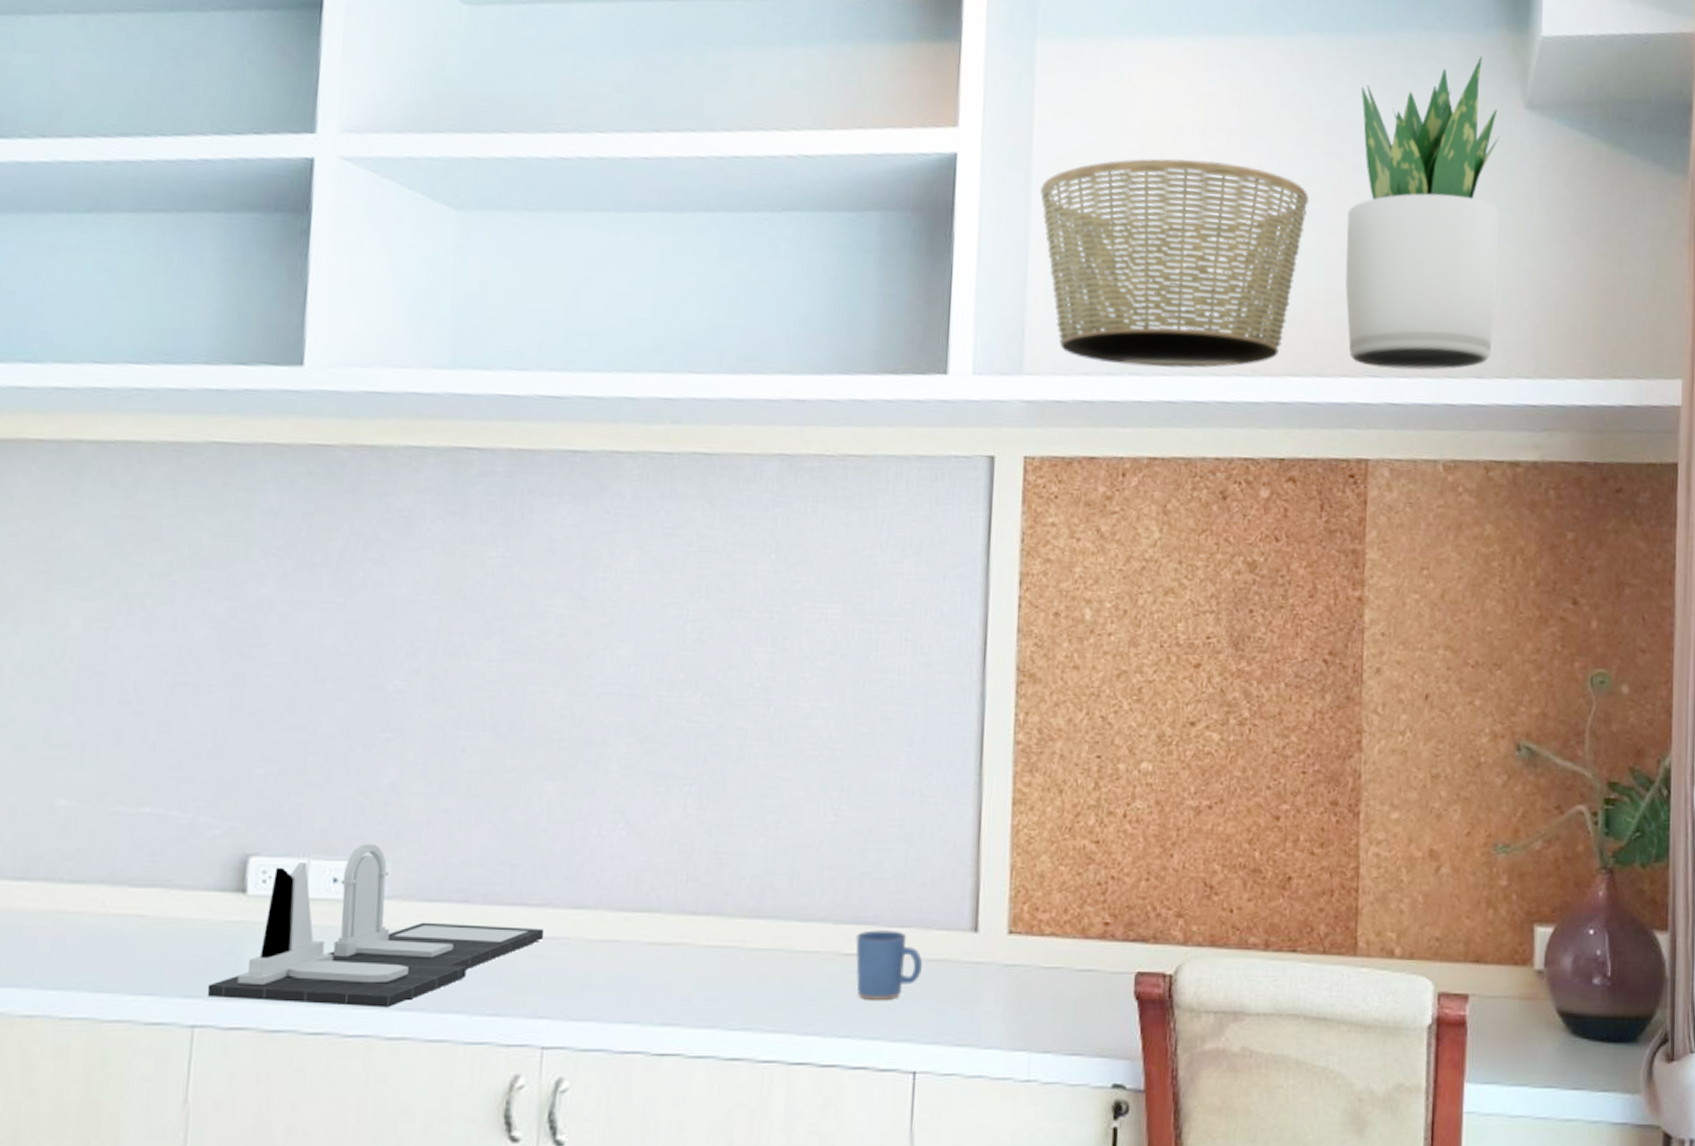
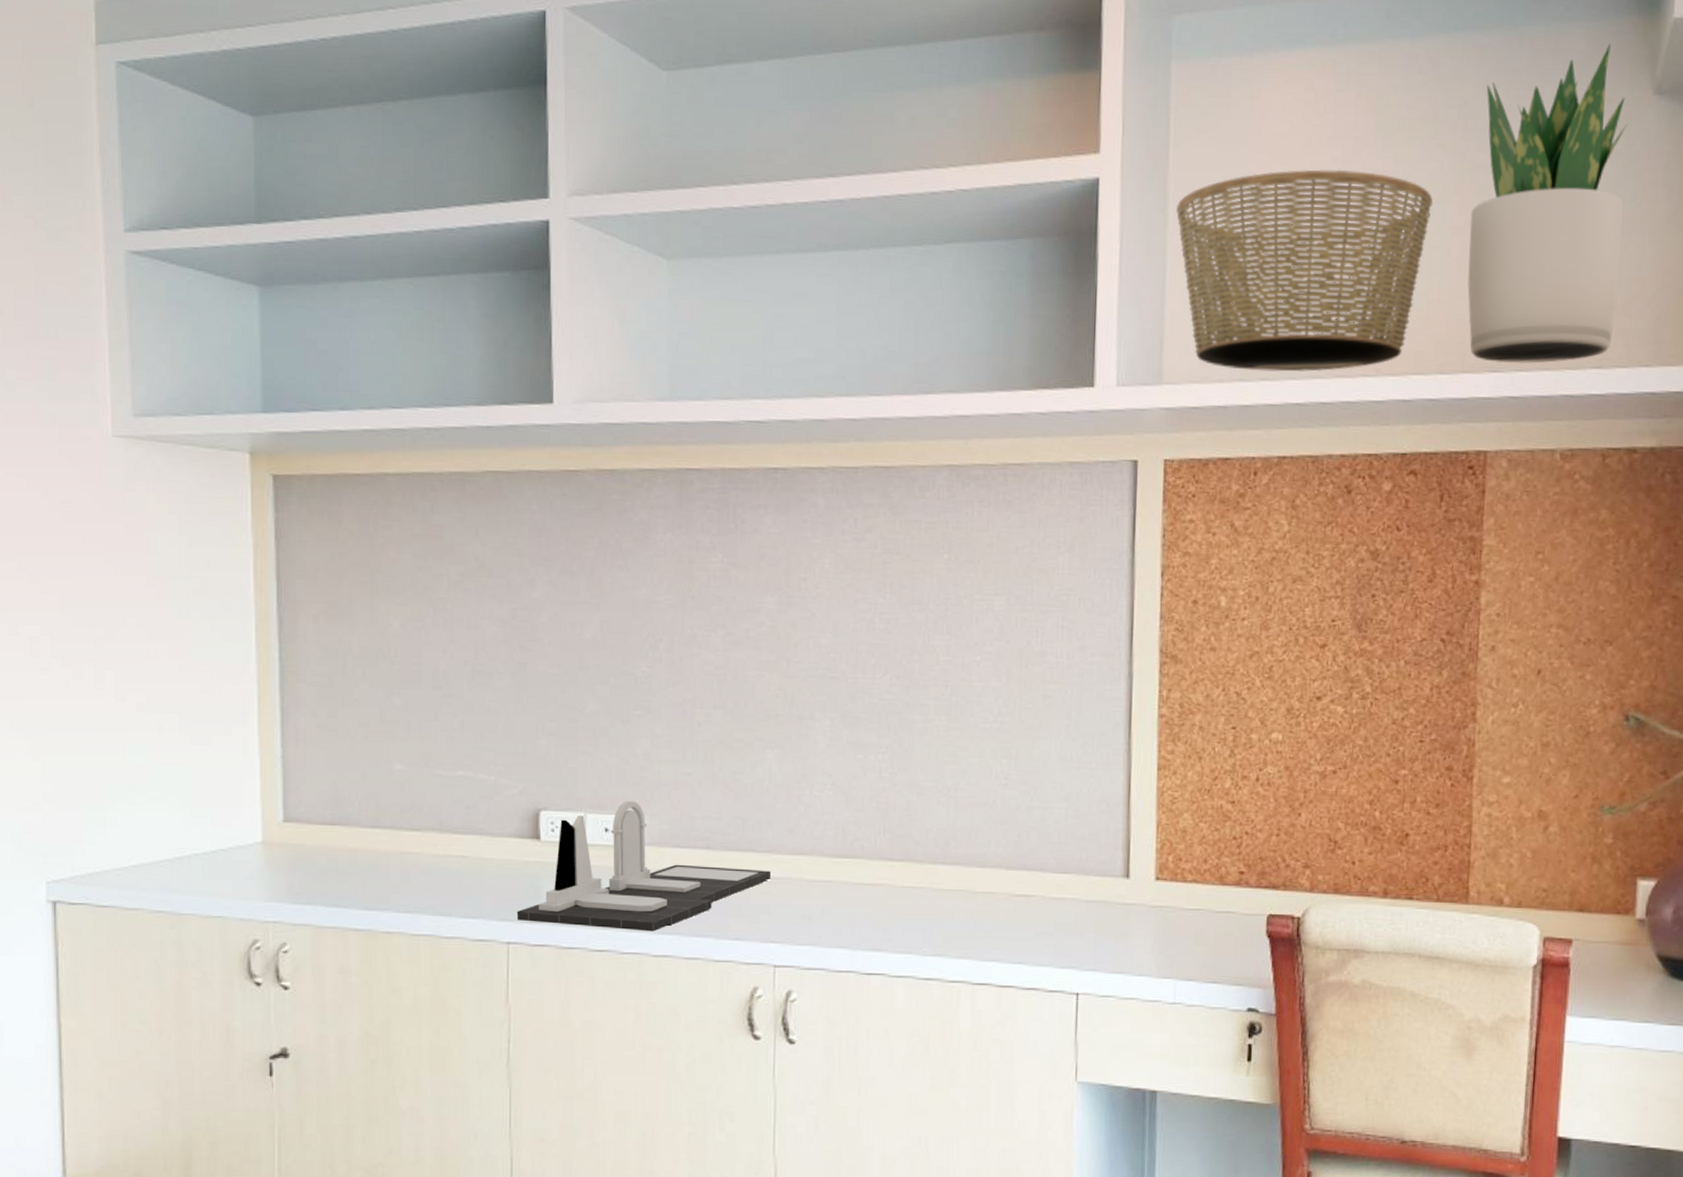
mug: present [855,930,923,1000] -> none [1025,875,1083,933]

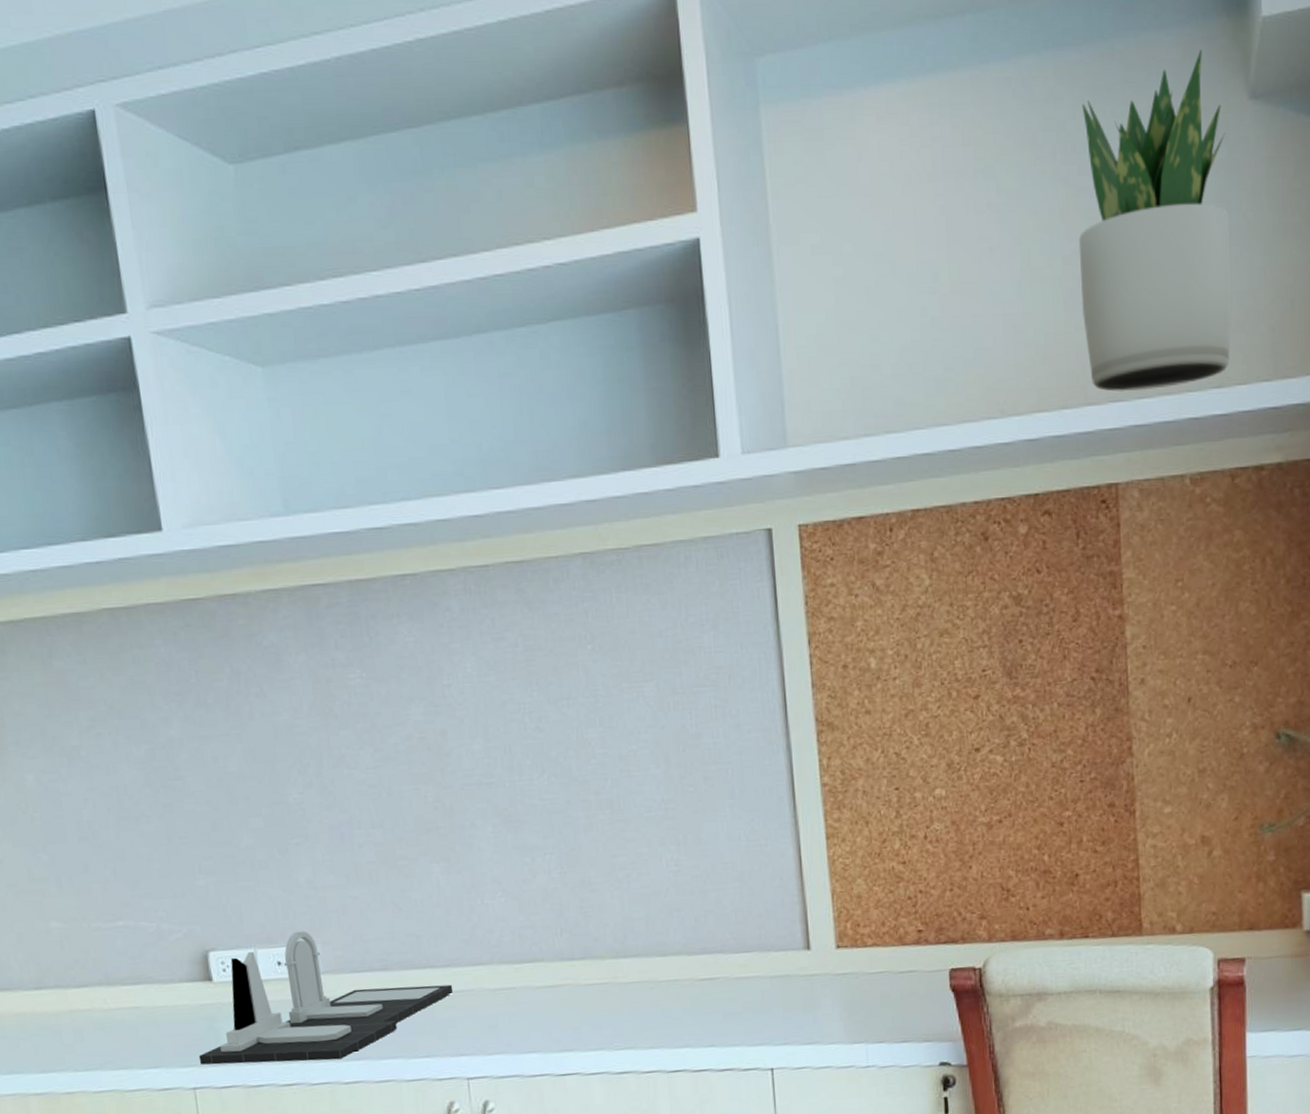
basket: present [1176,169,1434,372] -> none [782,206,1041,425]

